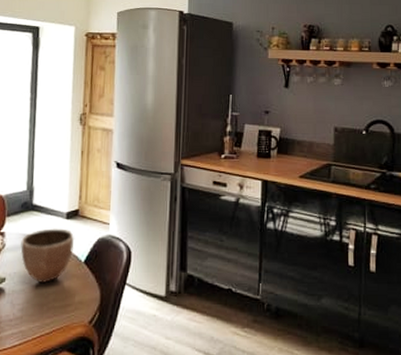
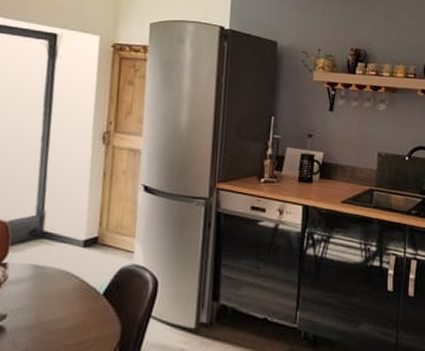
decorative bowl: present [20,228,75,284] -> none [26,258,93,320]

